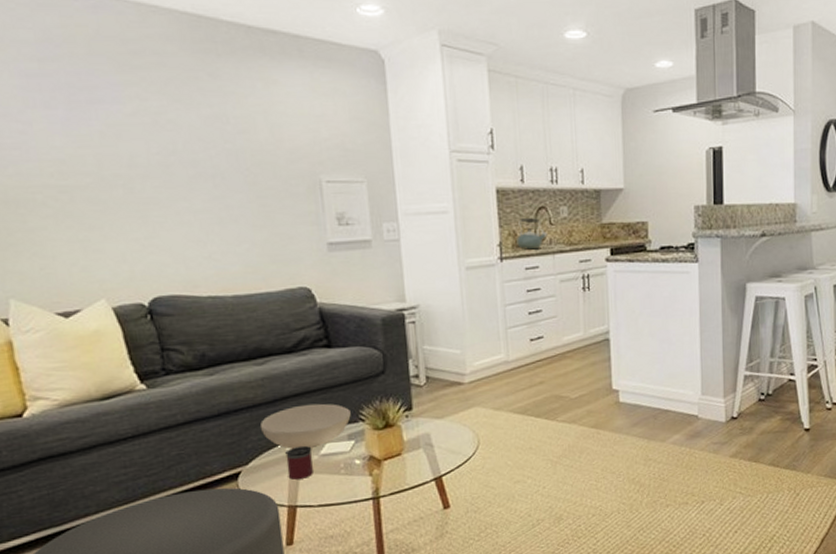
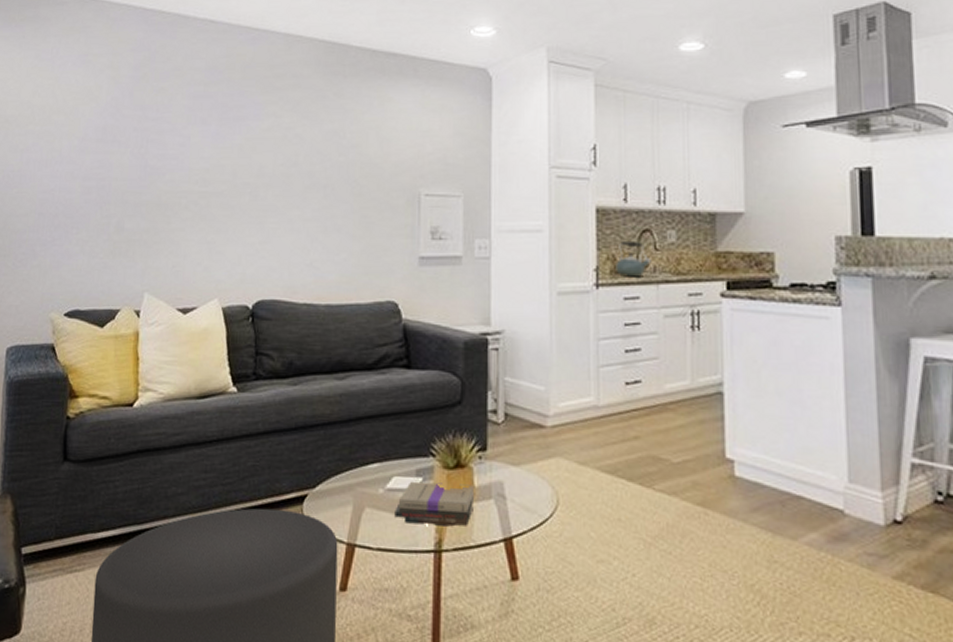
bowl: present [260,403,351,449] -> none [332,428,422,479]
beverage cup: present [284,445,313,480] -> none [351,475,379,514]
books: none [331,439,406,480] -> present [394,481,475,526]

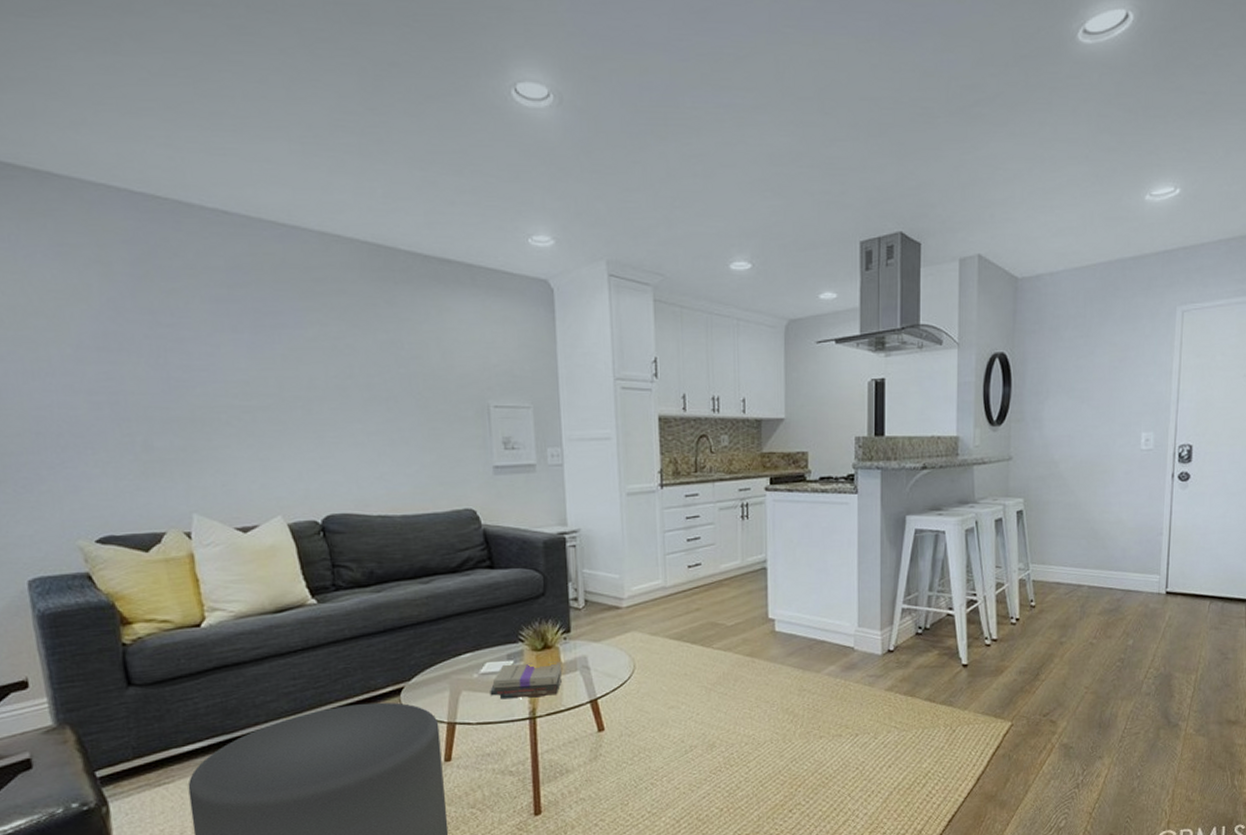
kettle: present [616,242,652,277] -> none [677,446,708,477]

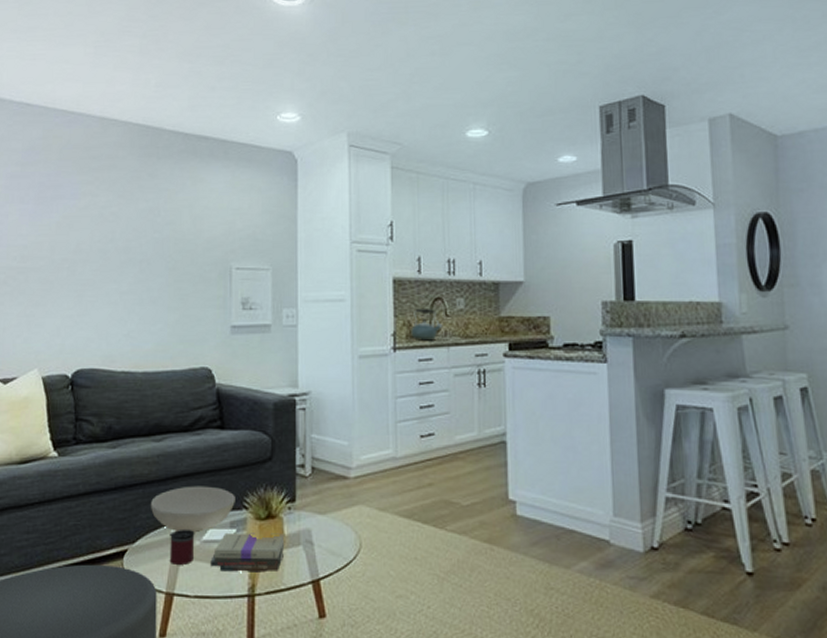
bowl: none [424,623,511,667] -> present [151,486,235,532]
beverage cup: none [445,663,473,697] -> present [169,529,195,565]
kettle: none [677,446,708,477] -> present [411,309,443,341]

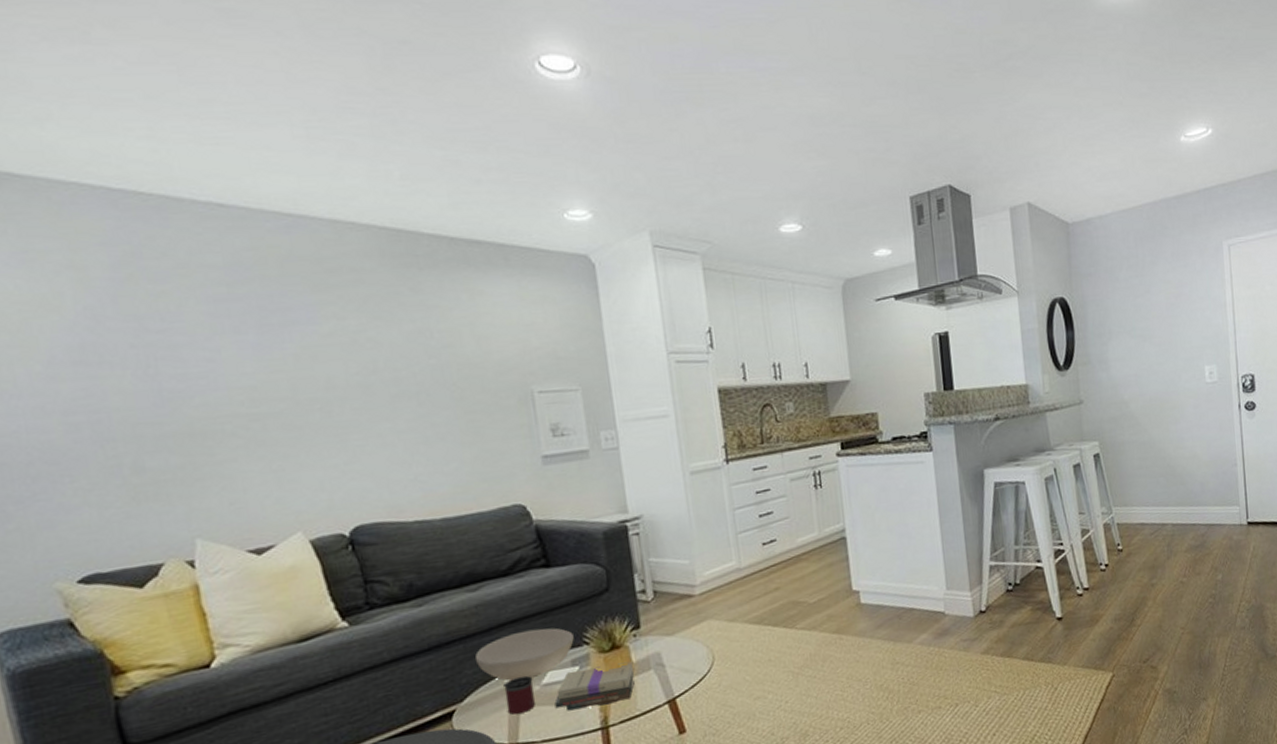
kettle: present [411,309,443,341] -> none [742,416,774,450]

